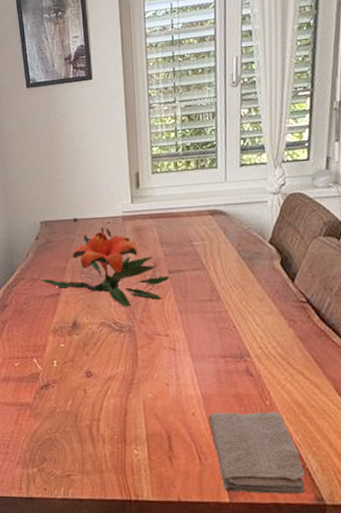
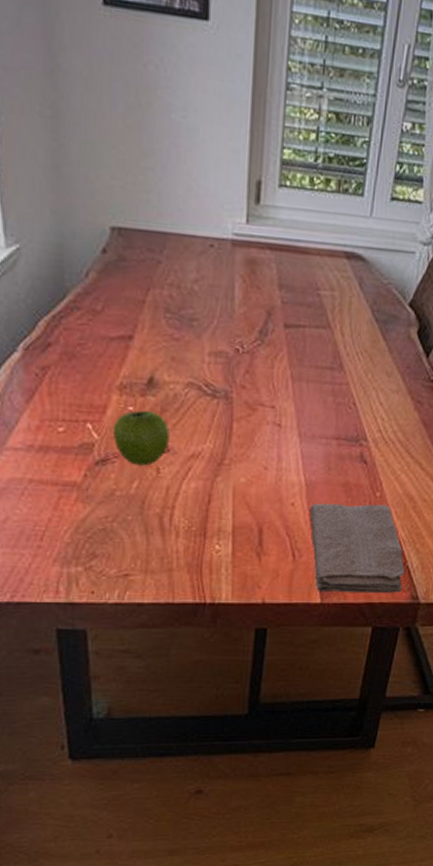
flower: present [40,218,170,307] -> none [105,230,286,366]
fruit: none [51,346,91,388] -> present [112,410,170,466]

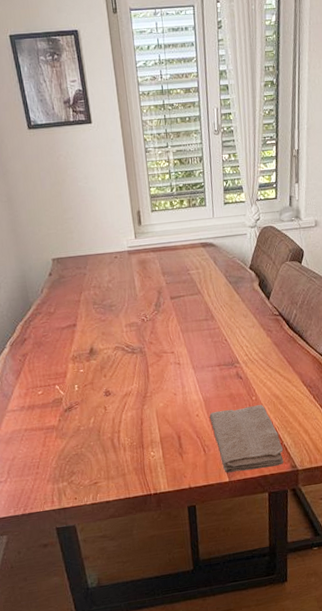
fruit: present [112,410,170,466] -> none [72,370,110,408]

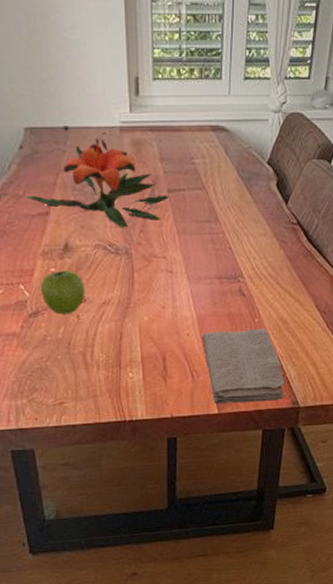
flower: none [56,254,172,332] -> present [26,126,169,228]
fruit: none [72,370,110,408] -> present [40,270,85,315]

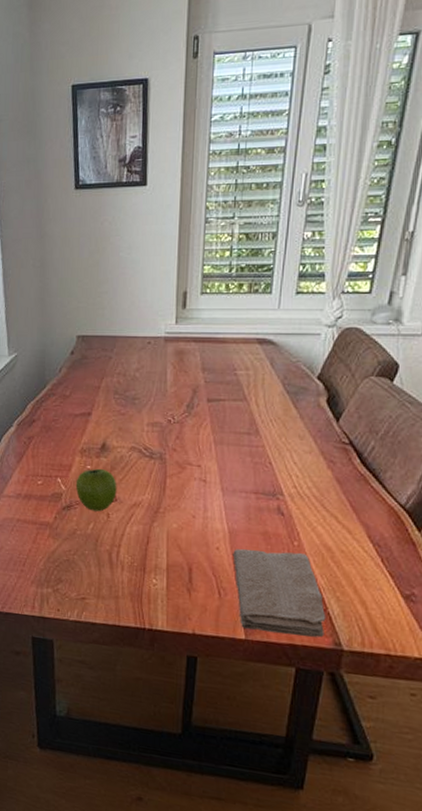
flower: present [26,126,169,228] -> none [72,335,209,433]

